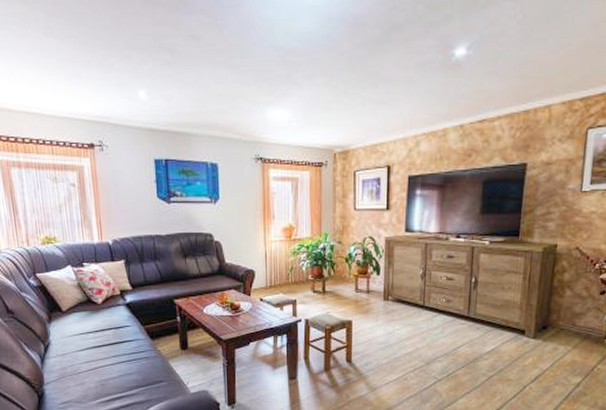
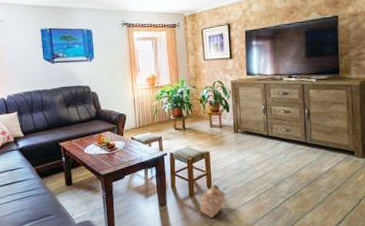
basket: none [336,358,367,396] -> present [200,184,226,218]

